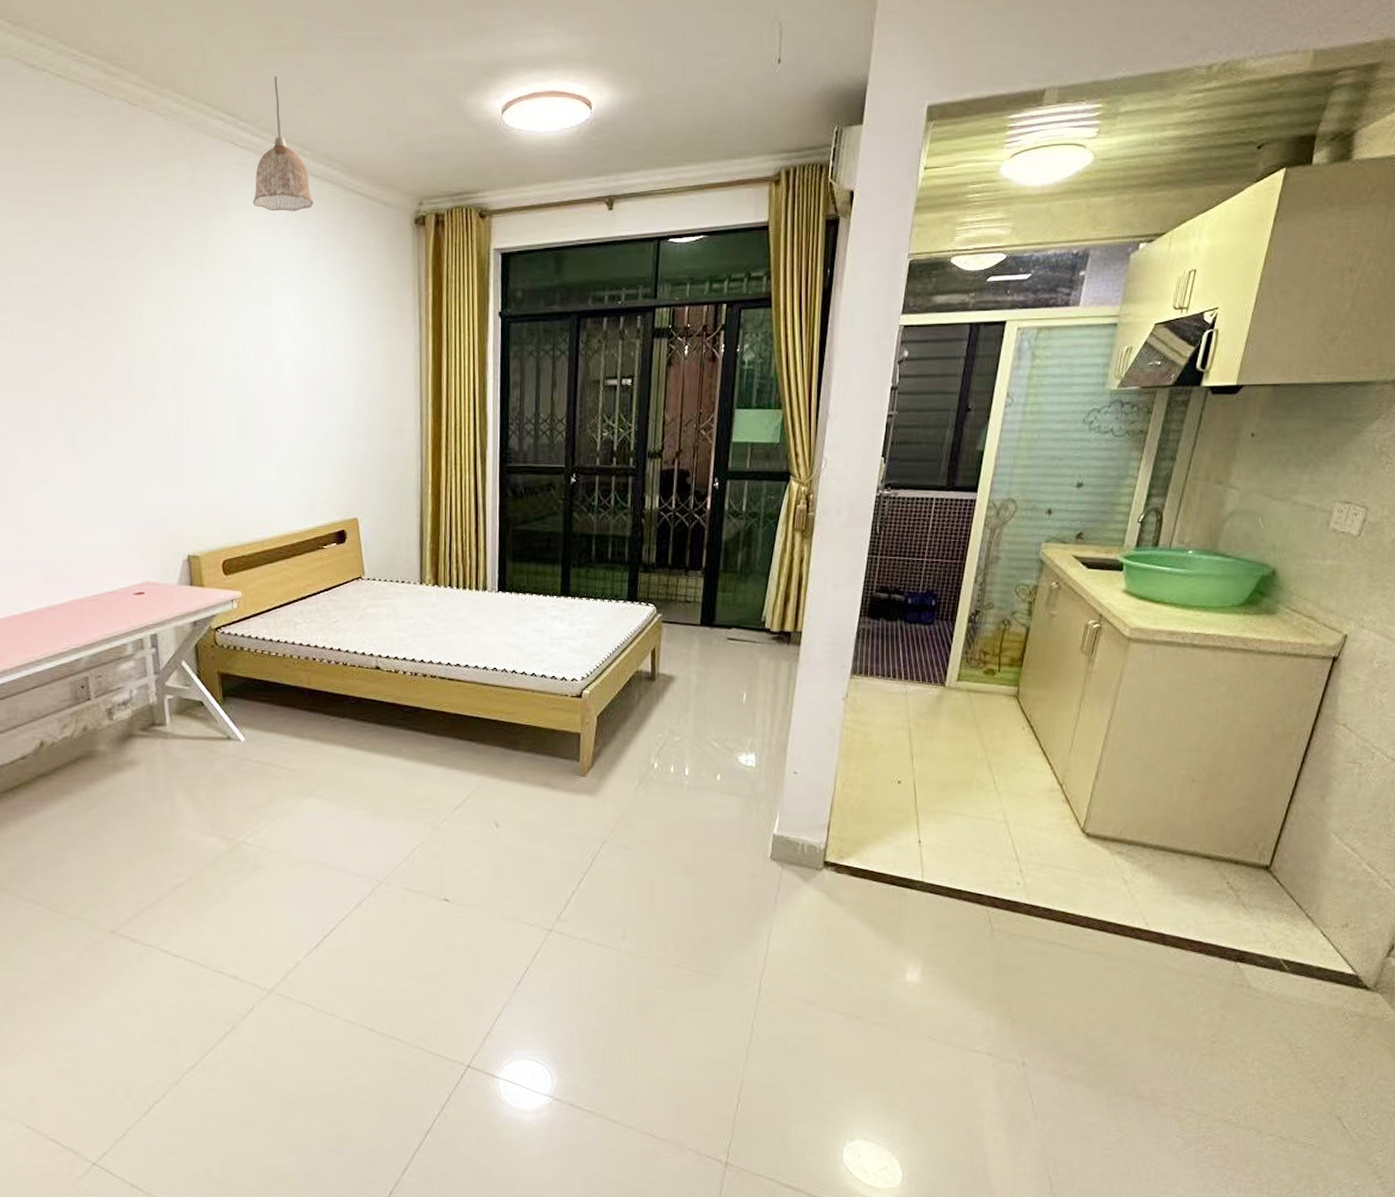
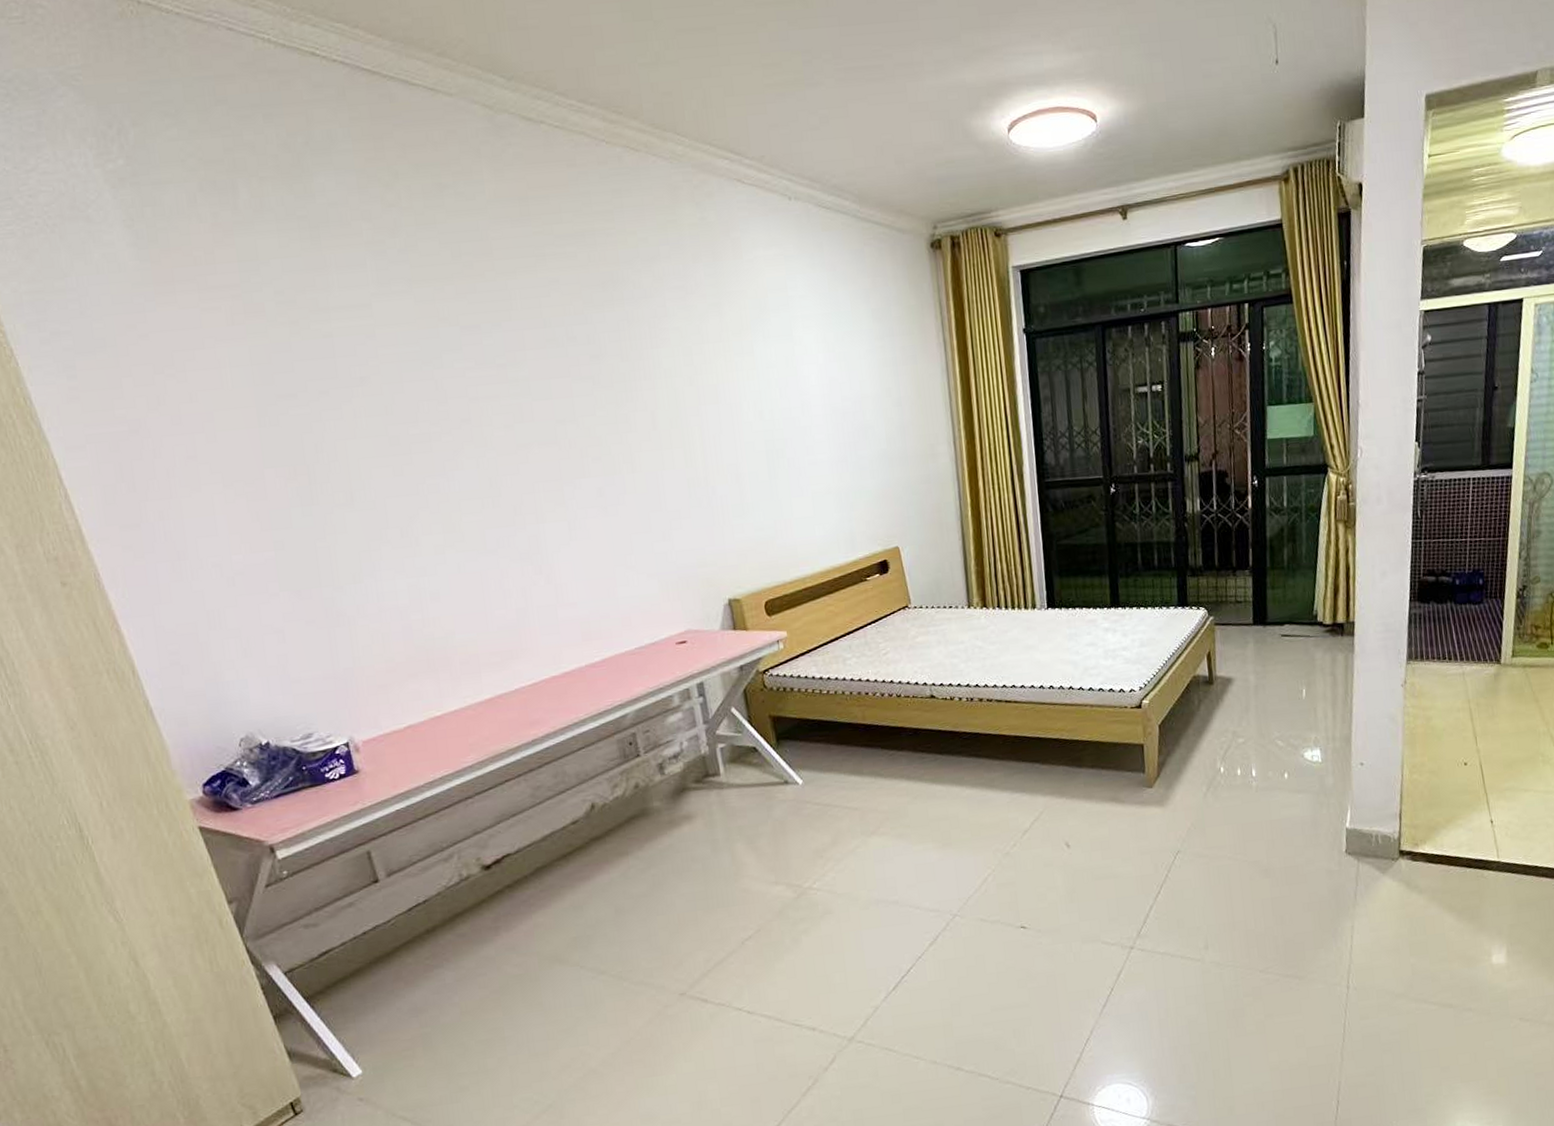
pendant lamp: present [252,76,314,212] -> none [765,112,827,246]

